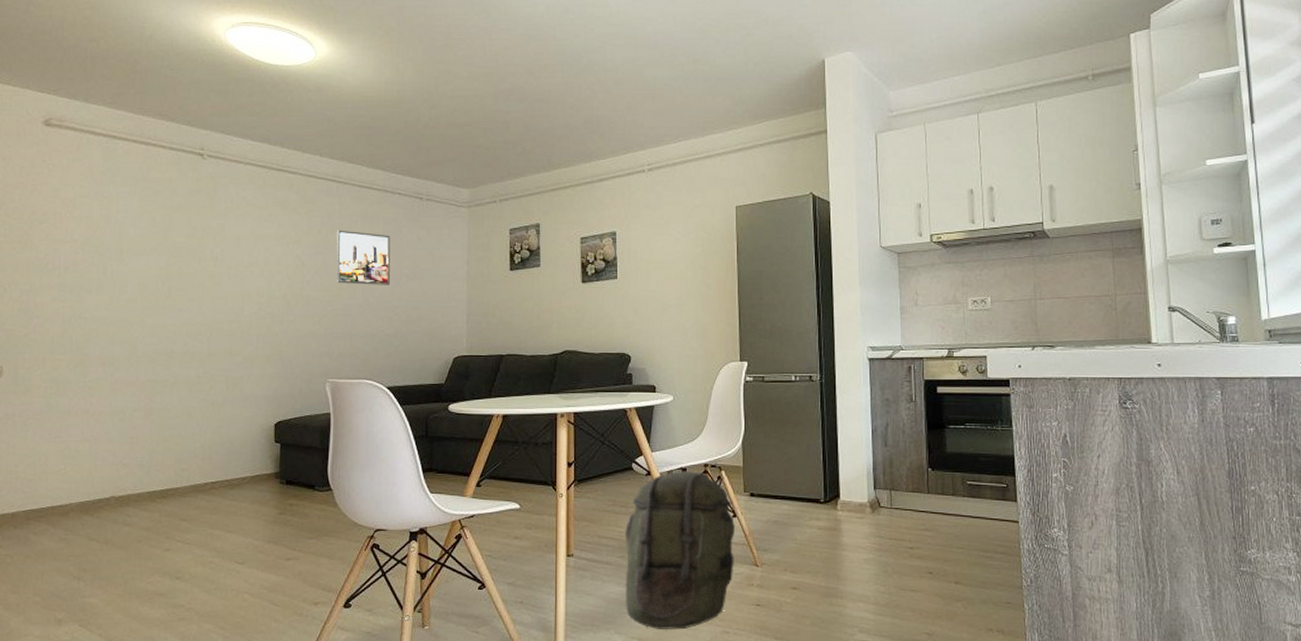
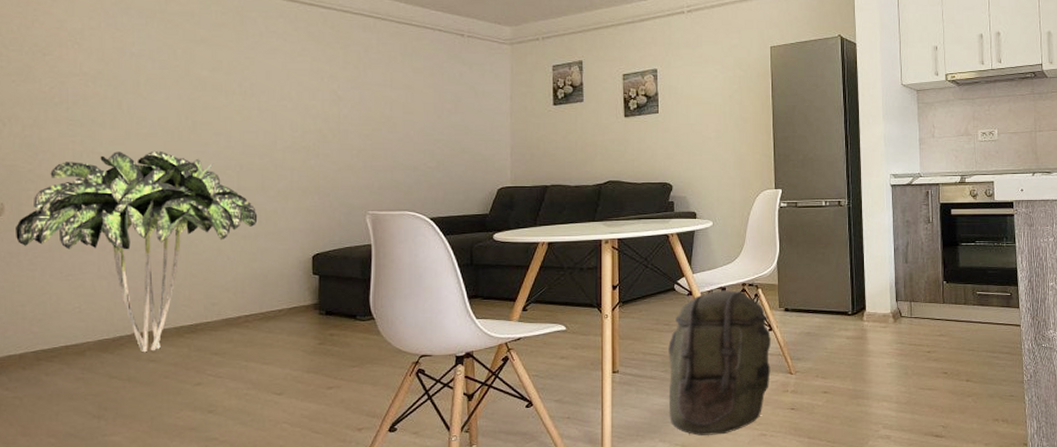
indoor plant: none [12,316,225,516] -> present [16,150,258,353]
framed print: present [337,230,390,285] -> none [375,65,431,119]

